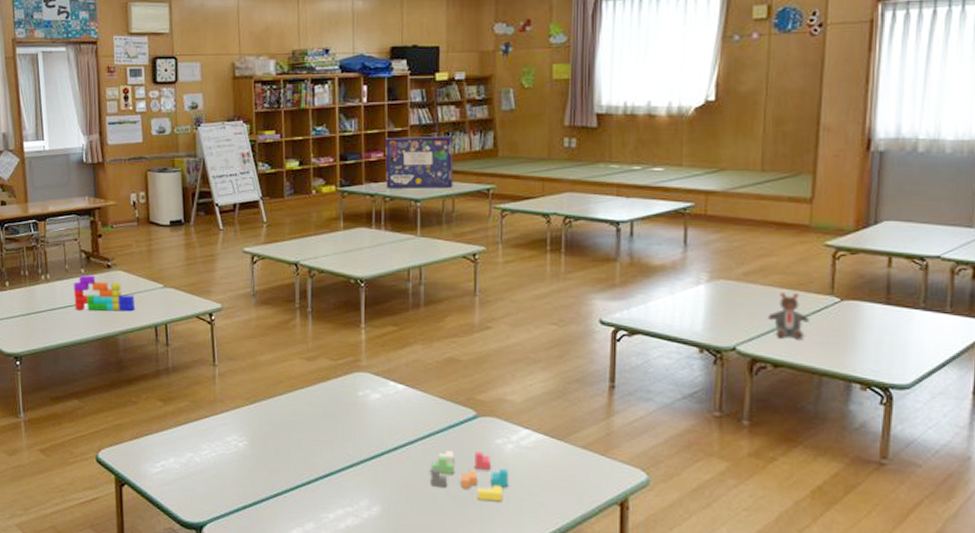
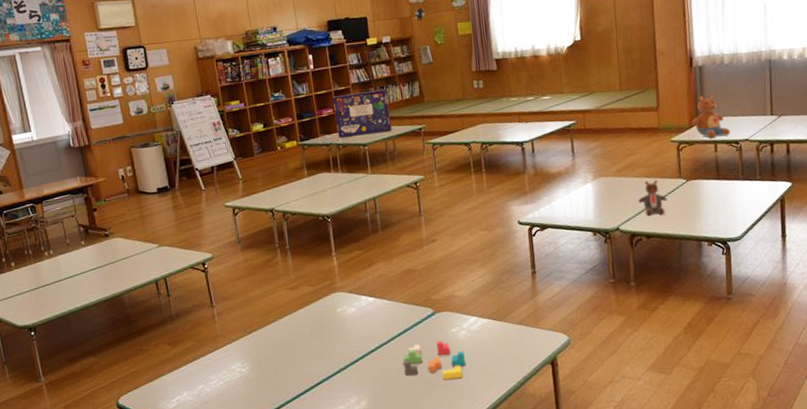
toy blocks: present [73,275,135,312] -> none [75,245,135,279]
stuffed toy: none [858,190,914,249] -> present [691,94,730,139]

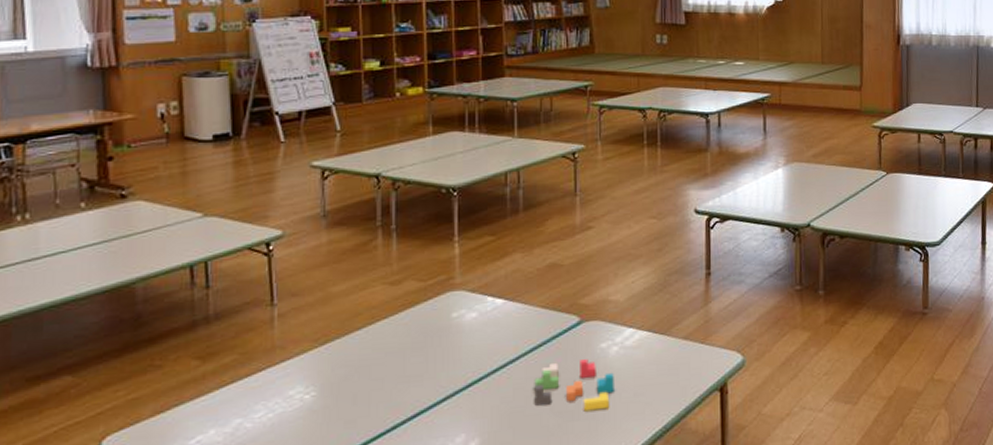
toy box: present [332,88,392,138] -> none [477,32,551,88]
teddy bear: present [638,180,667,216] -> none [833,170,865,212]
stuffed toy: present [691,94,730,139] -> none [895,77,935,127]

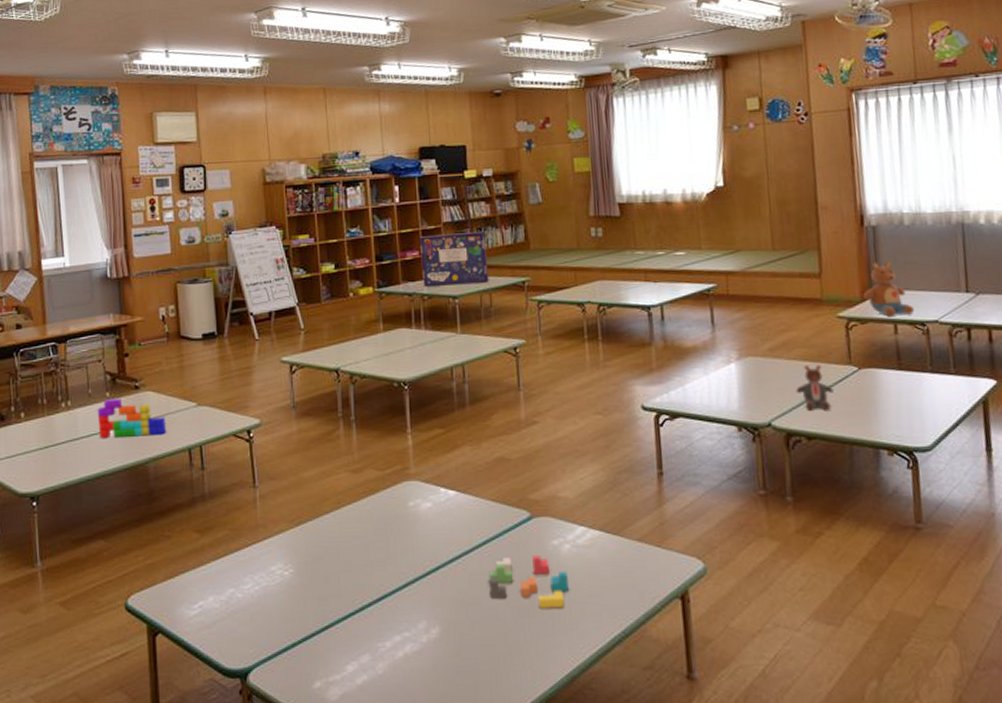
toy blocks: none [67,209,161,258] -> present [97,398,166,439]
toy box: none [477,32,551,88] -> present [419,231,489,287]
teddy bear: none [833,170,865,212] -> present [795,365,834,411]
stuffed toy: none [895,77,935,127] -> present [863,261,914,317]

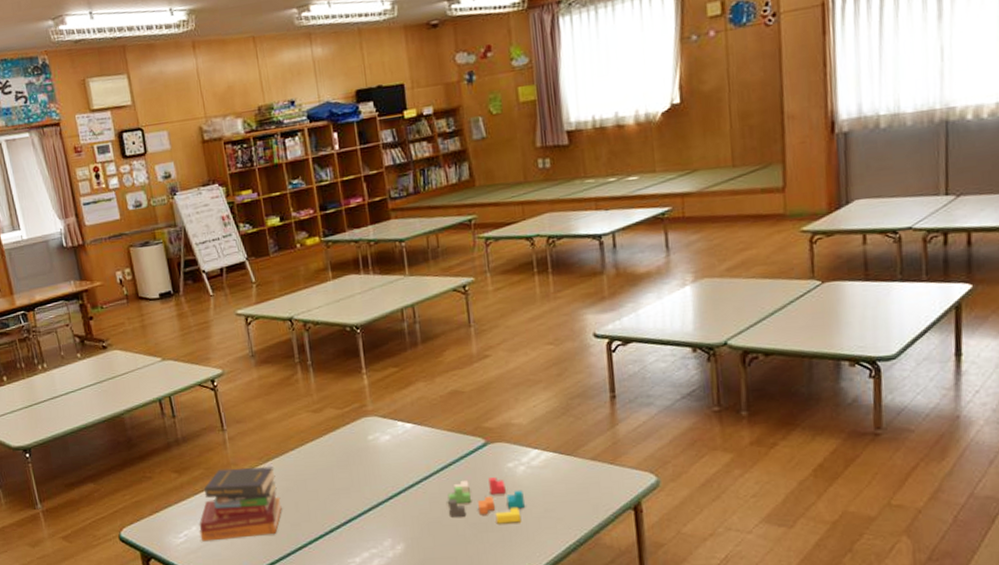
toy blocks: present [97,398,166,439] -> none [71,358,136,396]
books: none [217,530,310,615] -> present [199,466,282,542]
toy box: present [419,231,489,287] -> none [361,171,435,232]
teddy bear: present [795,365,834,411] -> none [753,281,794,328]
stuffed toy: present [863,261,914,317] -> none [830,168,886,228]

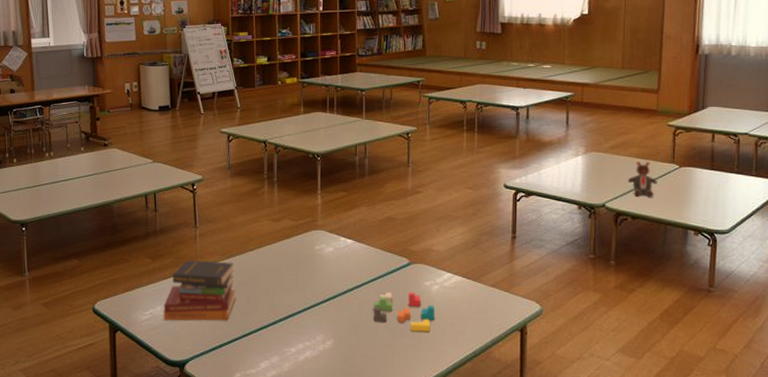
teddy bear: none [753,281,794,328] -> present [627,162,657,197]

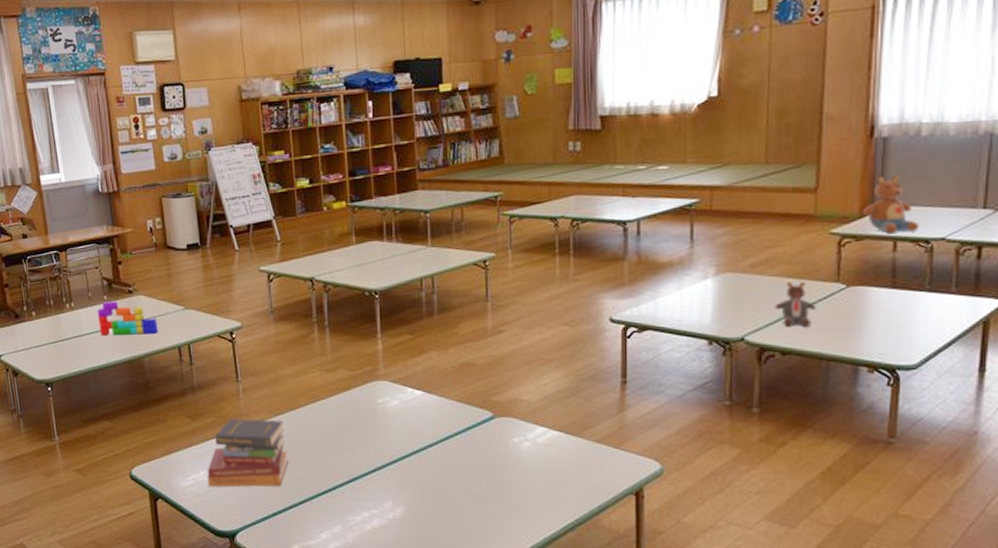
toy blocks: none [74,152,128,183] -> present [97,301,158,336]
toy blocks: present [374,291,435,332] -> none [451,450,526,497]
stuffed toy: none [690,83,730,128] -> present [862,175,918,234]

